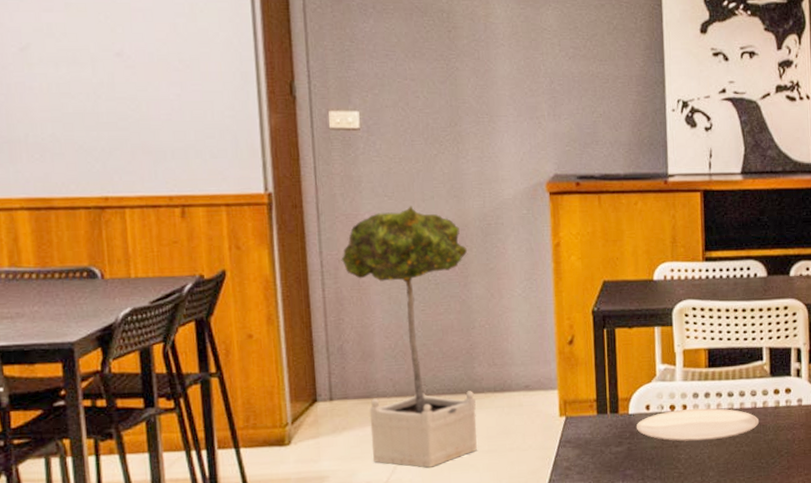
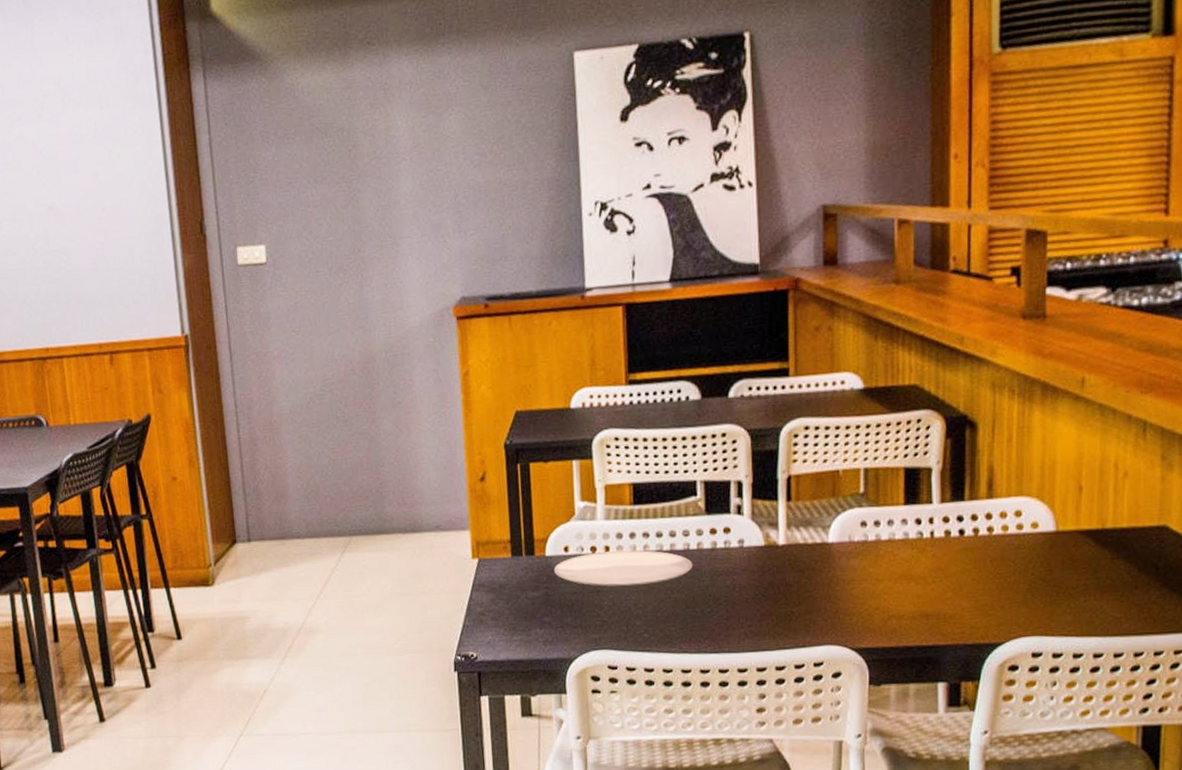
potted tree: present [341,206,478,468] -> none [253,340,390,610]

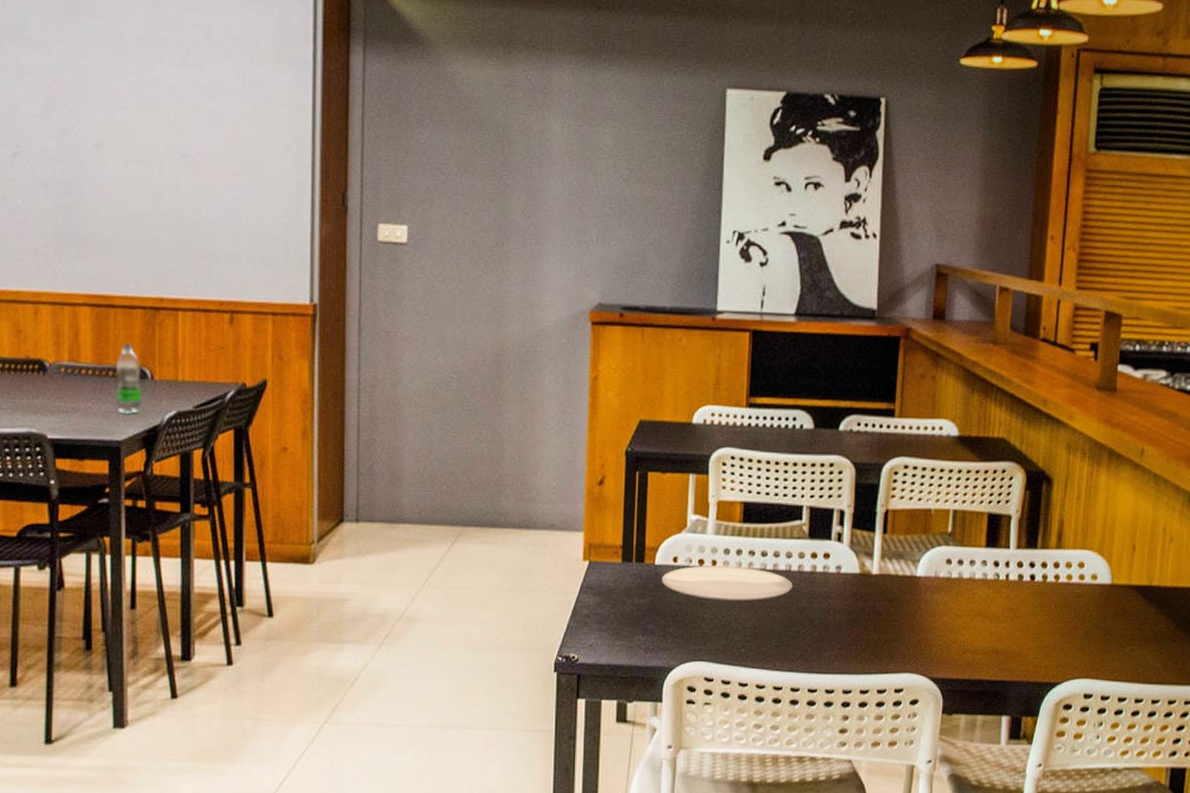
bottle: none [14,395,41,462] -> present [115,344,142,415]

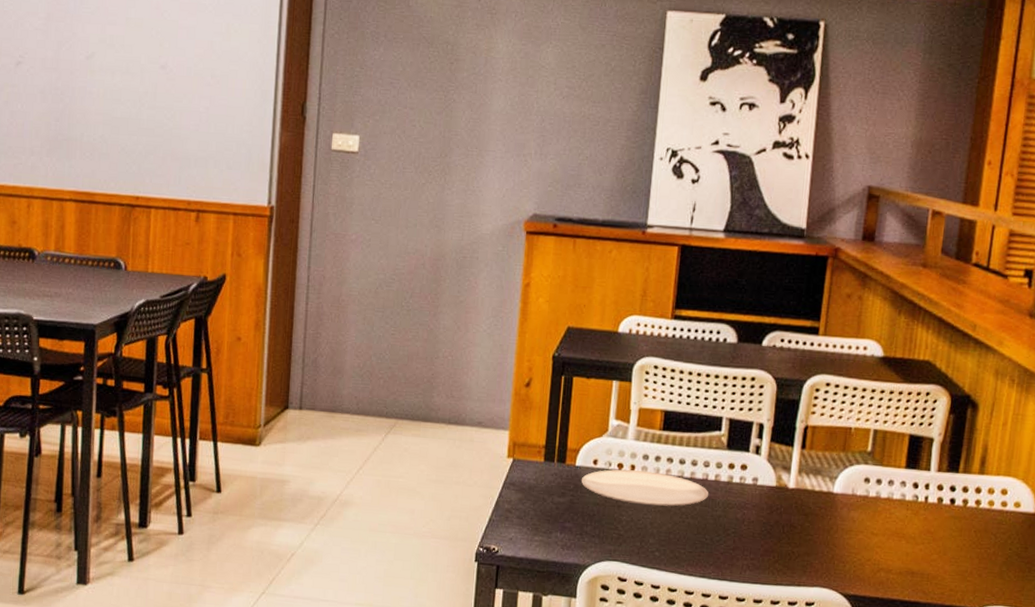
bottle: present [115,344,142,415] -> none [94,237,116,301]

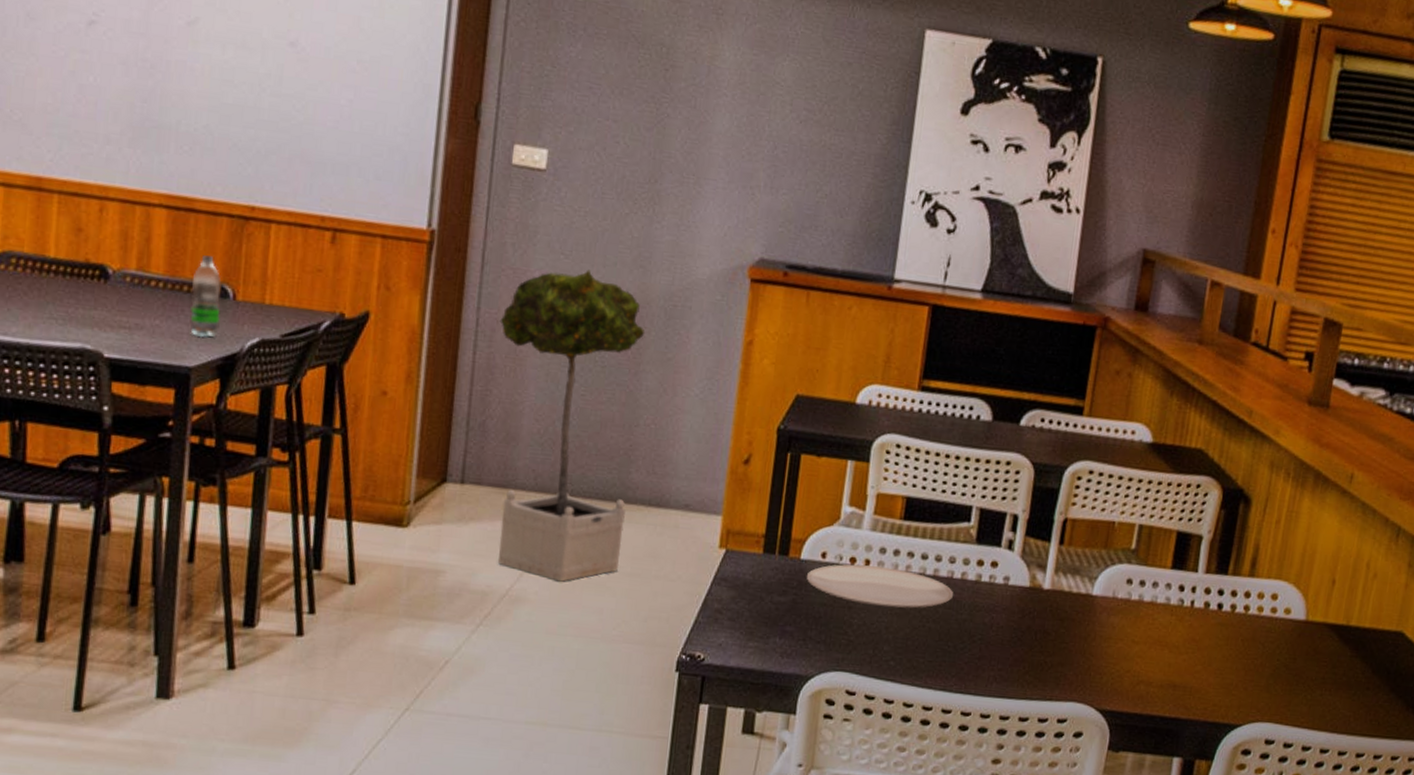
bottle: none [94,237,116,301] -> present [190,255,222,338]
potted tree: none [326,231,441,488] -> present [497,269,645,582]

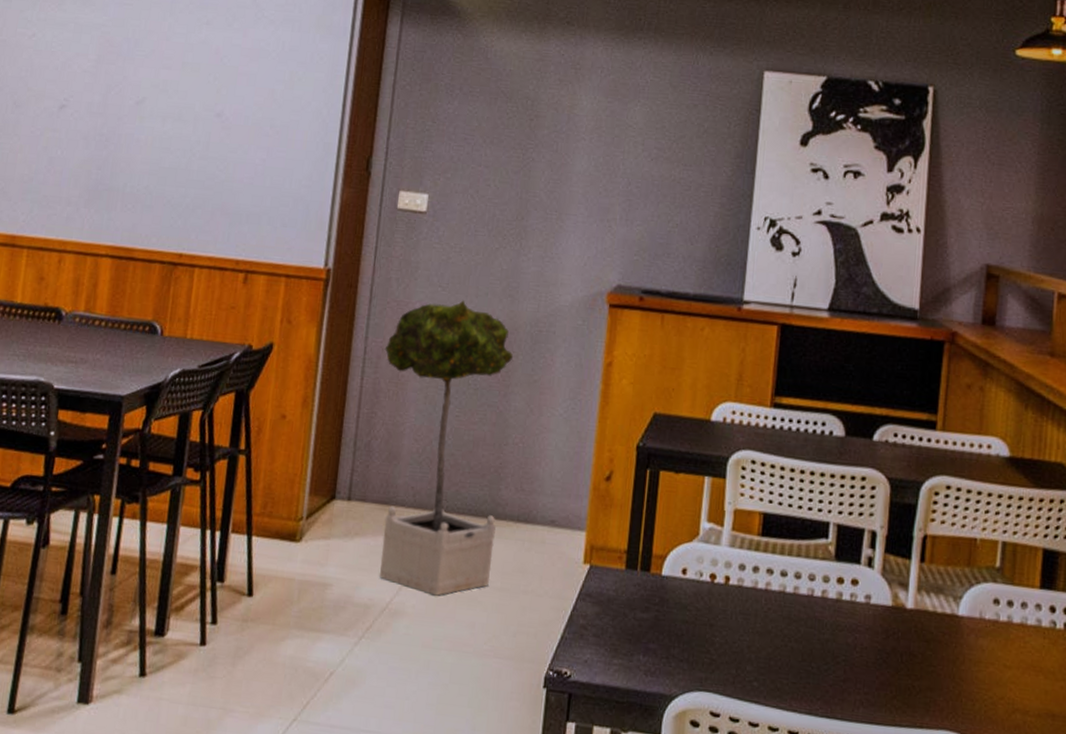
bottle: present [190,255,222,338] -> none [125,297,152,370]
plate: present [806,564,954,609] -> none [667,580,815,627]

